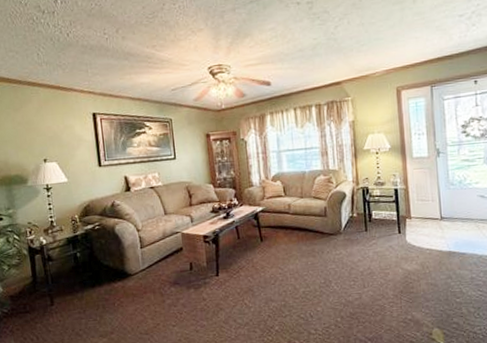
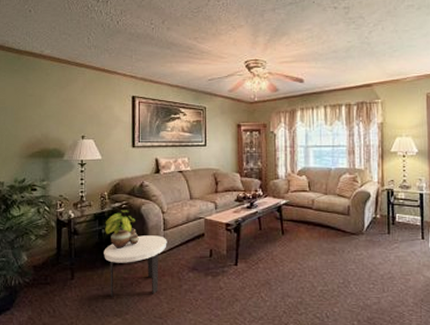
potted plant: none [79,231,116,271] -> present [105,210,139,249]
side table: none [81,254,146,319] -> present [104,235,167,297]

